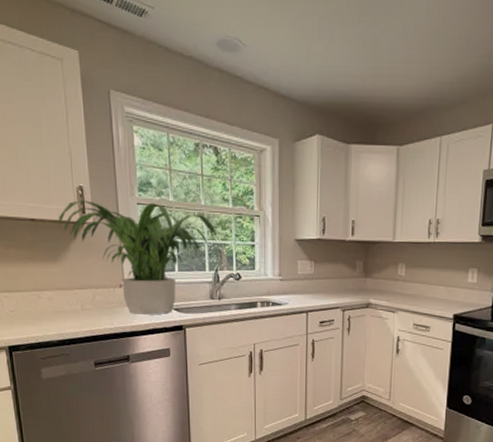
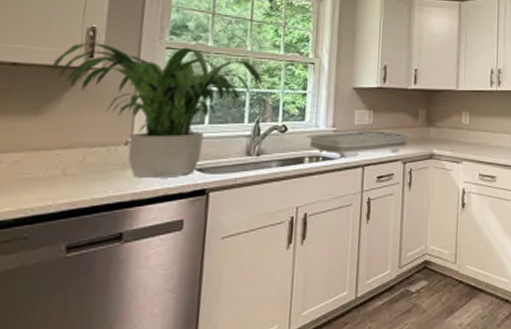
dish rack: none [257,279,350,304] -> present [306,130,412,158]

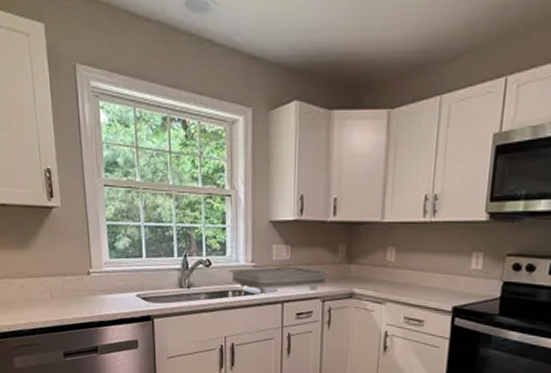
potted plant: present [51,42,262,179] -> none [27,183,185,305]

